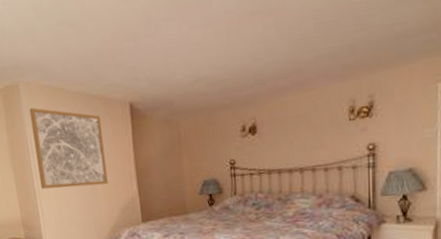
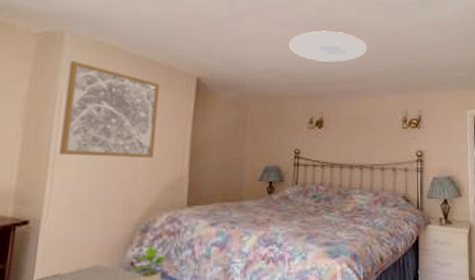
ceiling light: none [210,17,301,61] -> present [288,30,367,62]

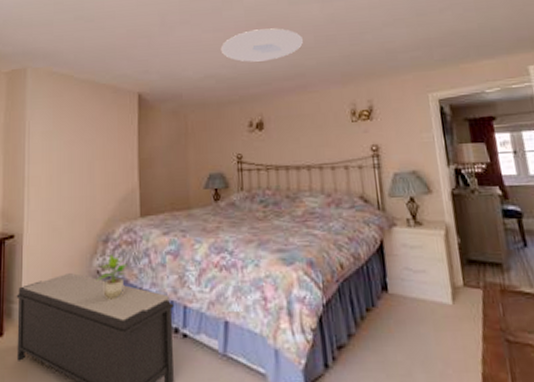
wall art: present [59,61,159,158] -> none [32,92,107,176]

